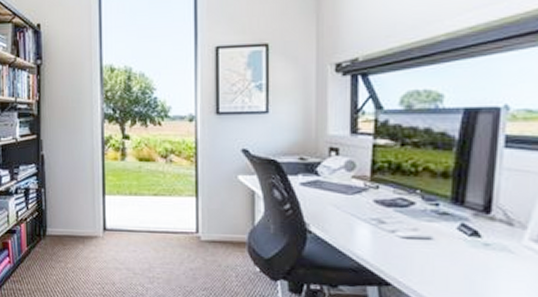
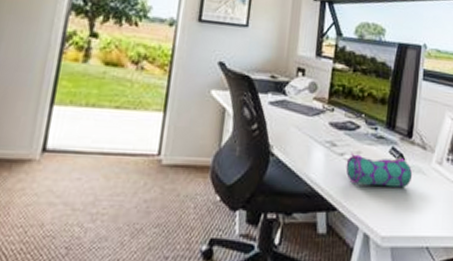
pencil case: none [399,229,494,266] -> present [345,152,413,188]

